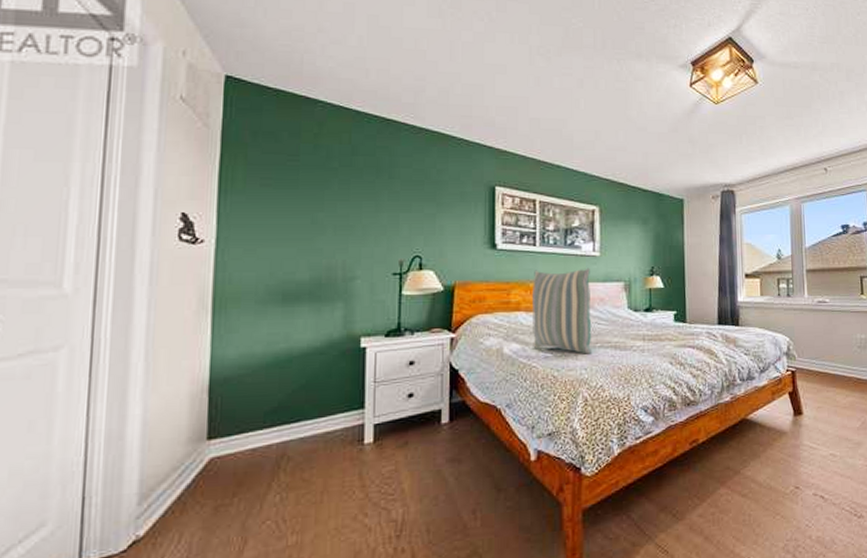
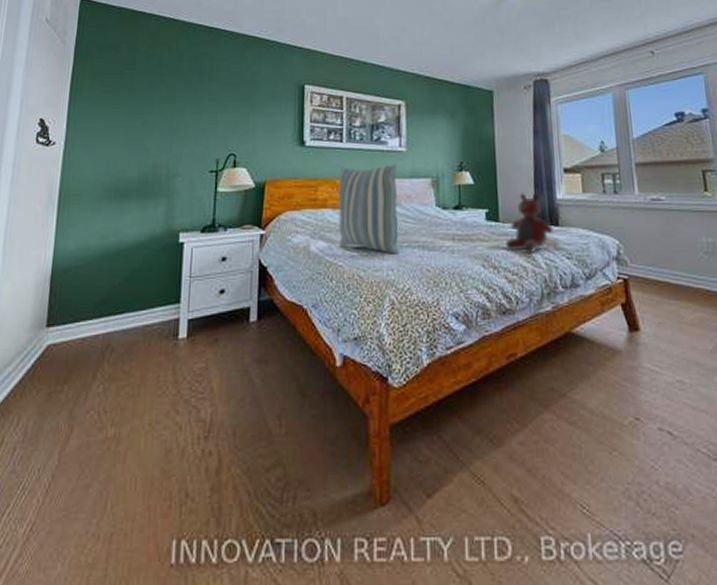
teddy bear: none [691,296,734,350] -> present [505,193,553,253]

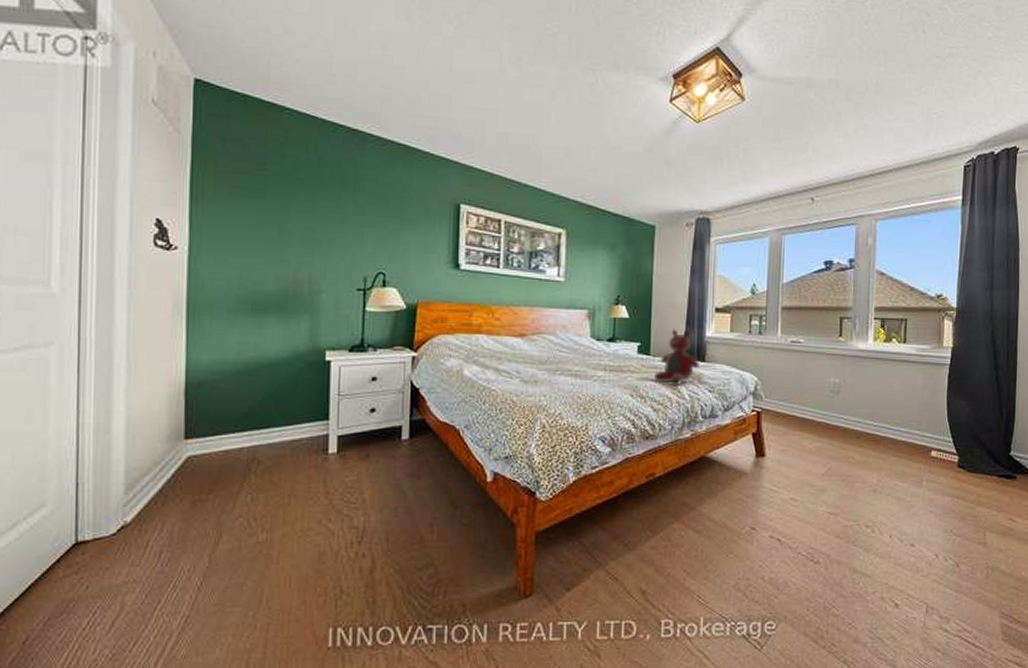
pillow: present [338,163,399,254] -> none [493,292,554,381]

